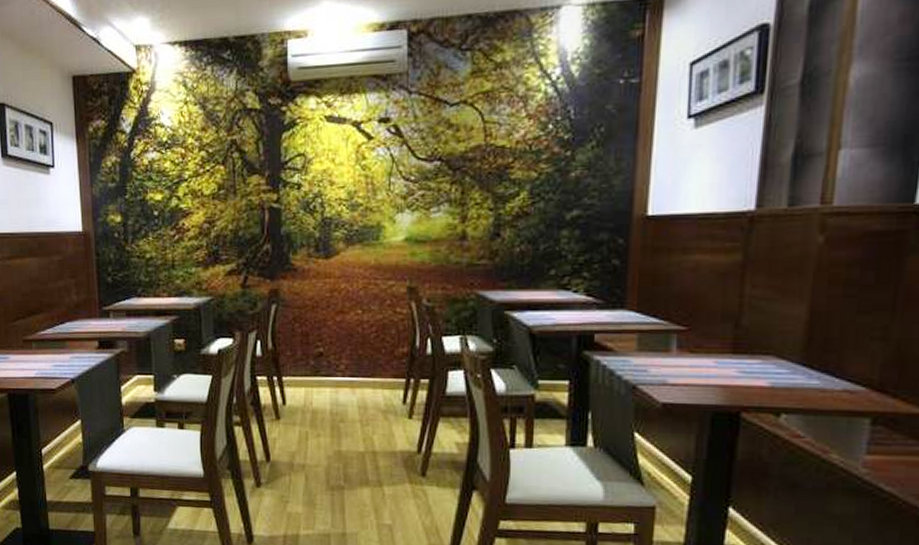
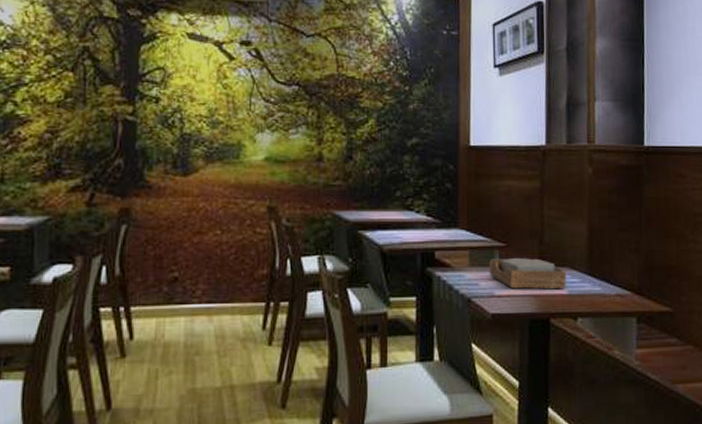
napkin holder: none [662,343,771,381] -> present [488,258,567,290]

